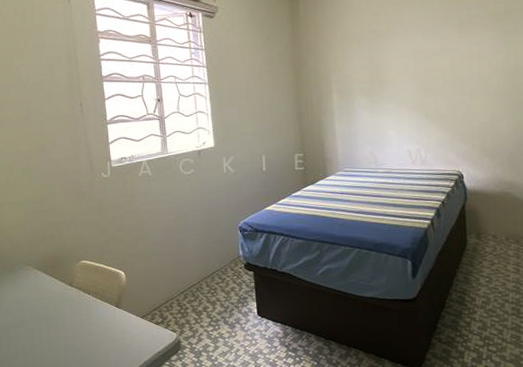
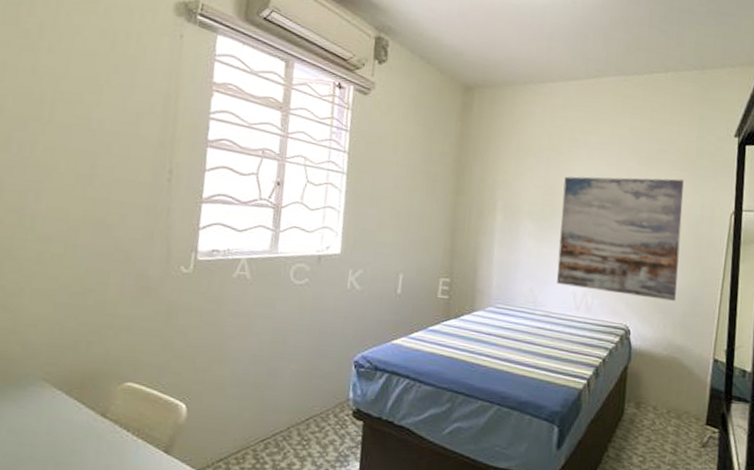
wall art: none [387,38,501,146] -> present [556,176,684,301]

